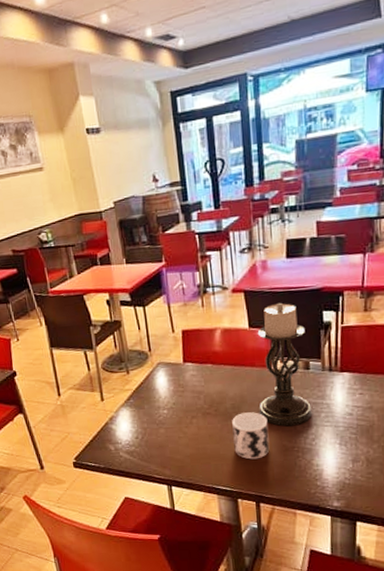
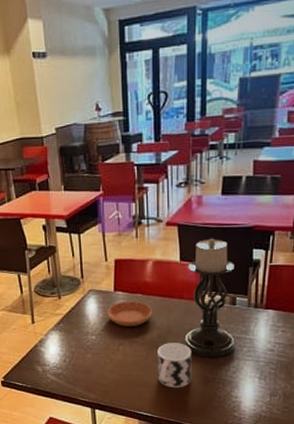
saucer: none [177,371,225,399] -> present [107,301,153,326]

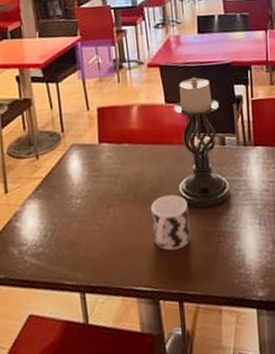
saucer: present [107,301,153,326] -> none [92,152,143,184]

